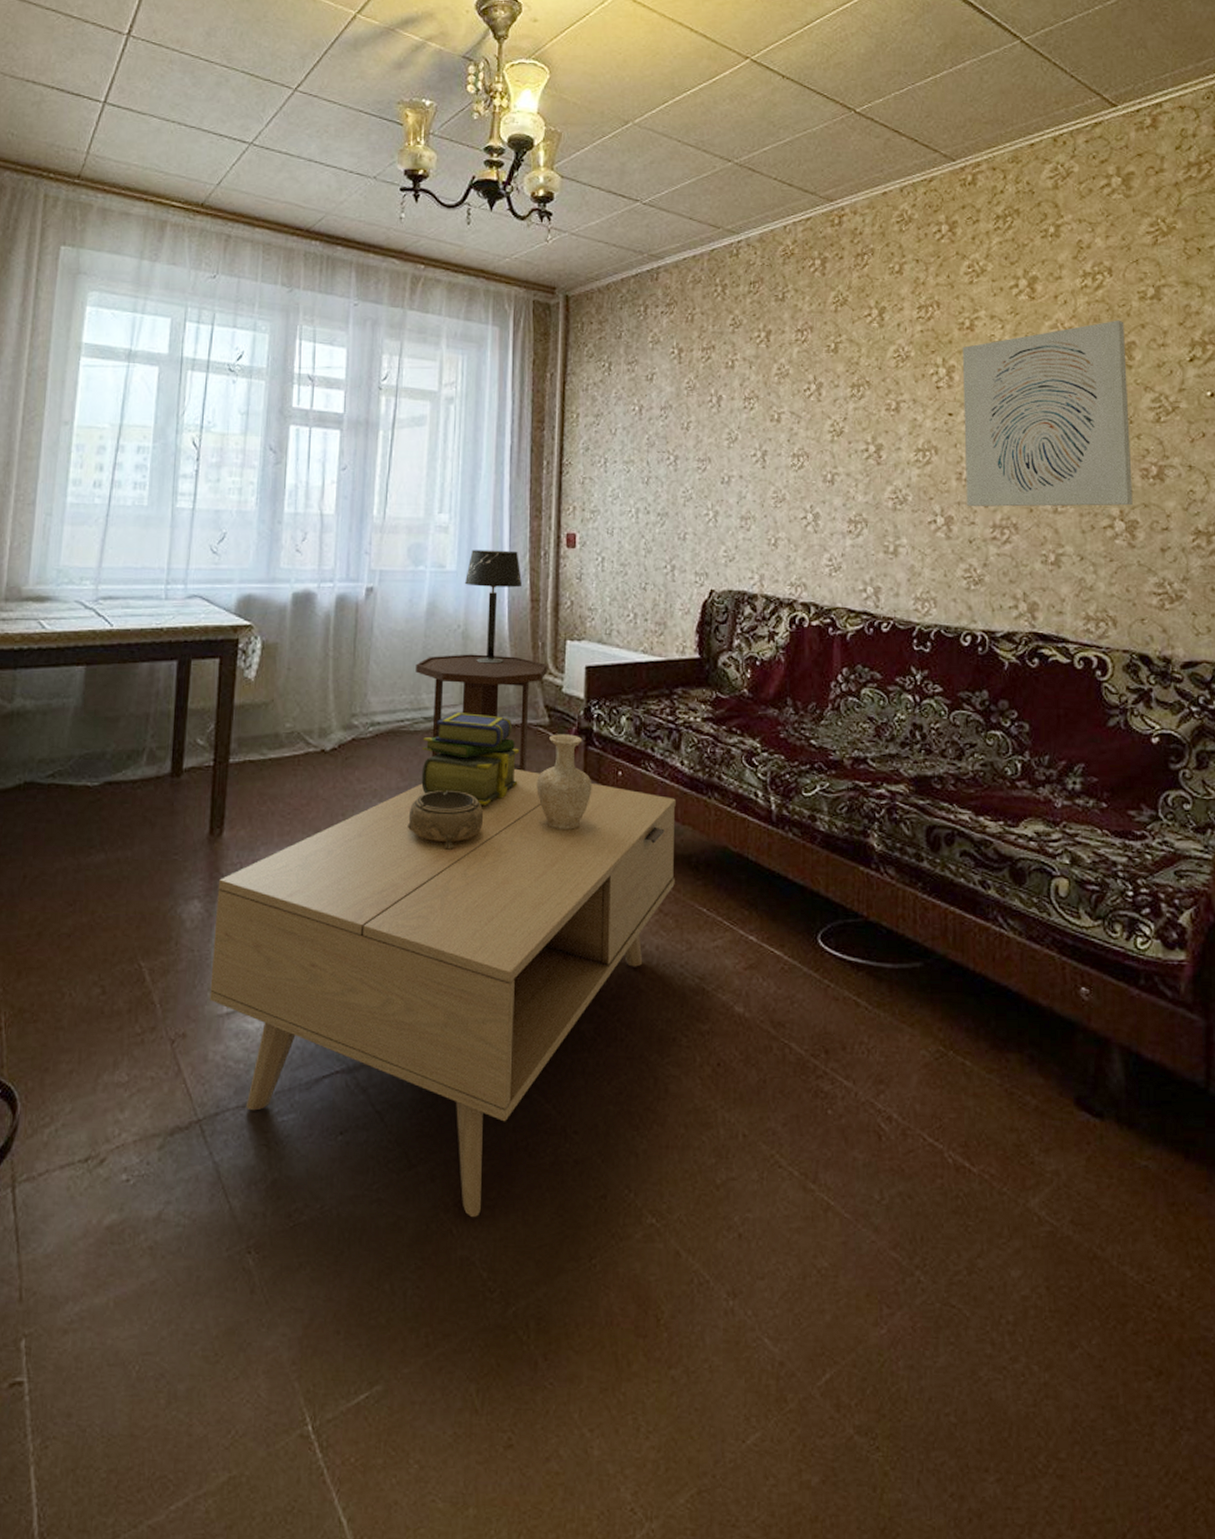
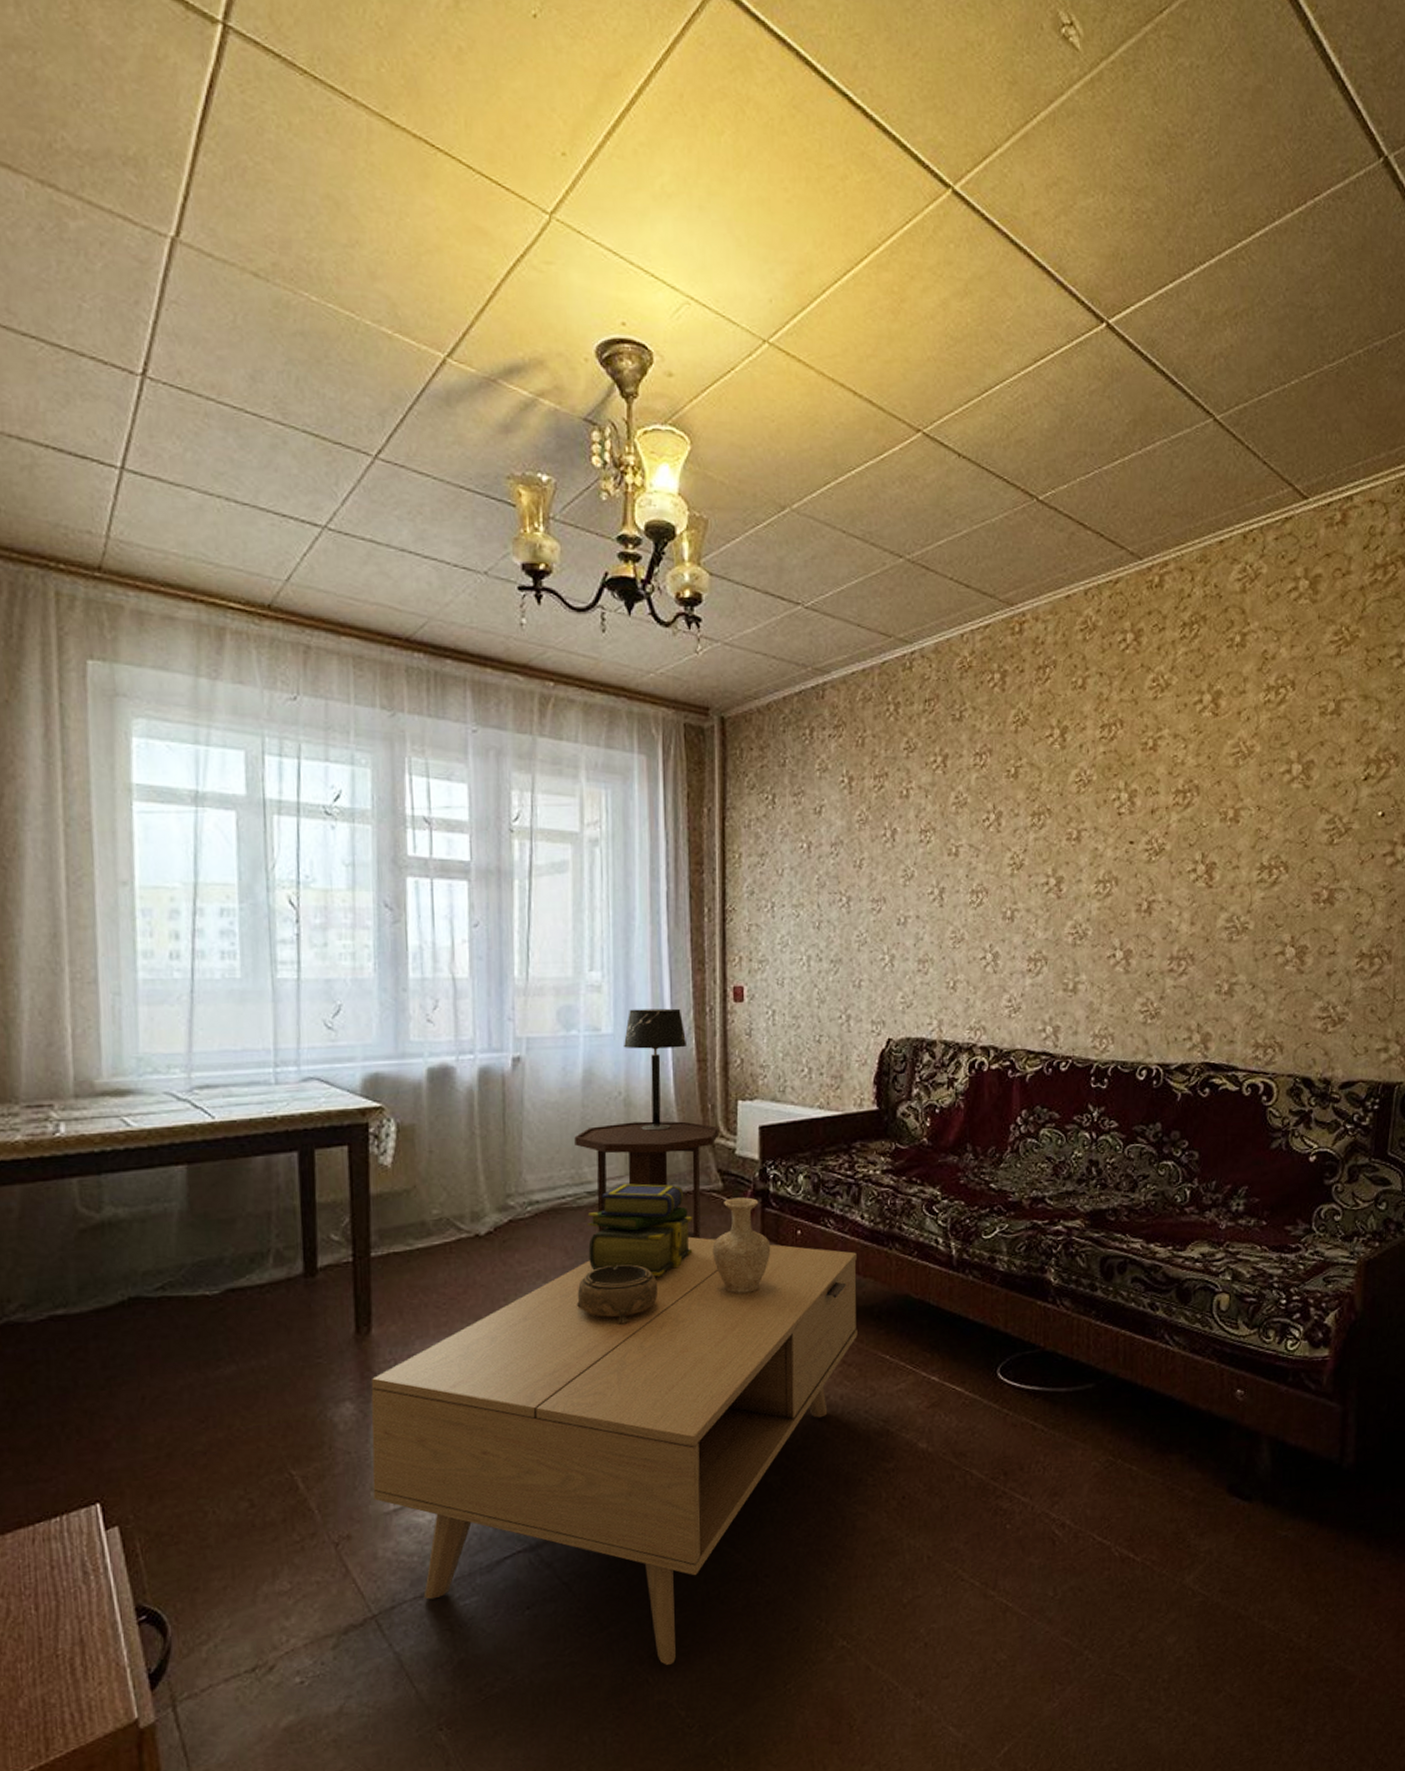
wall art: present [963,320,1133,507] -> none [1144,737,1305,939]

